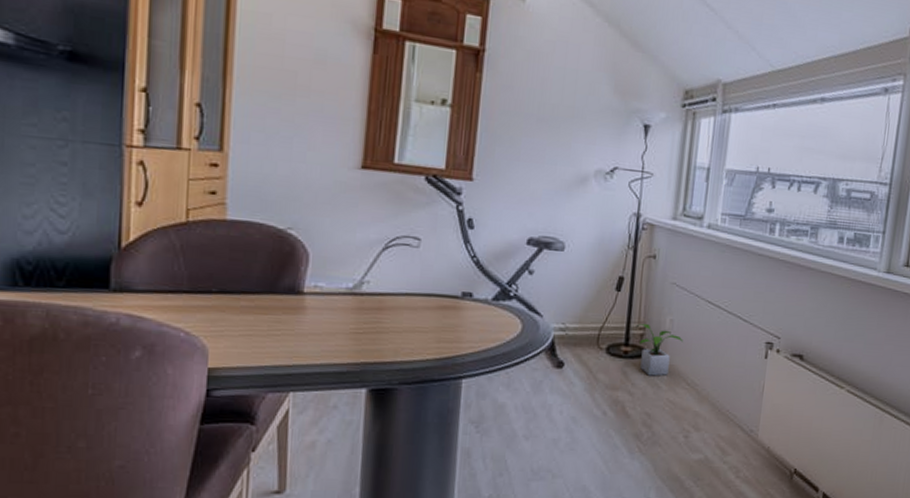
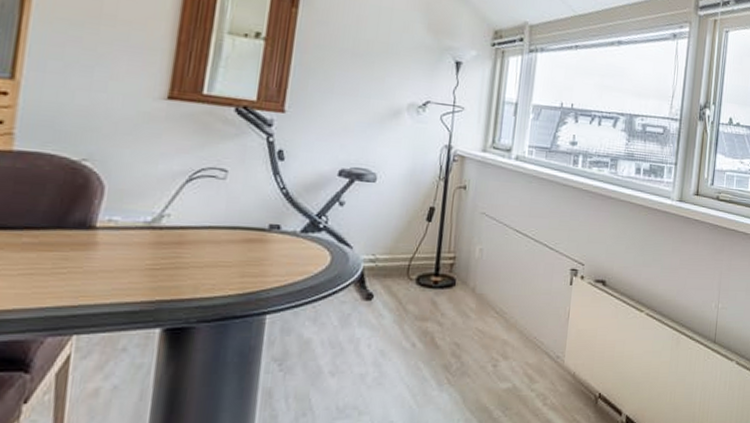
potted plant: present [636,324,683,376] -> none [446,253,492,306]

